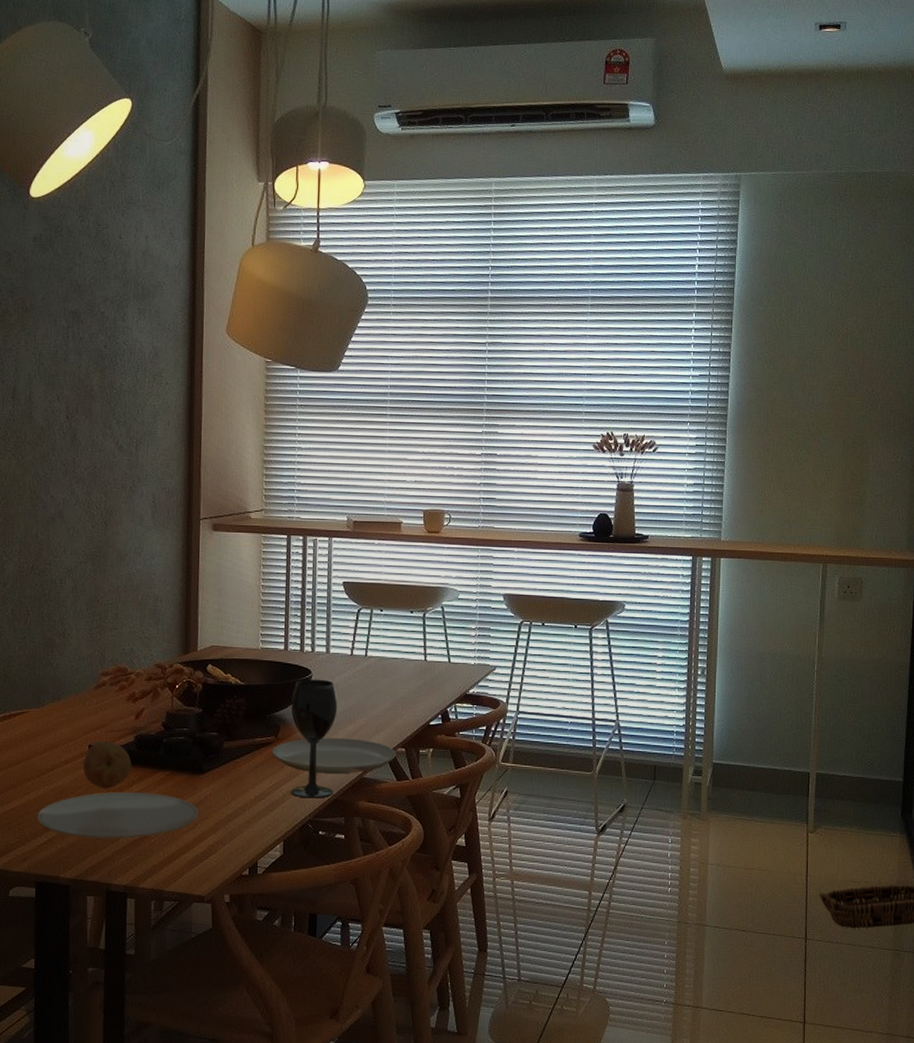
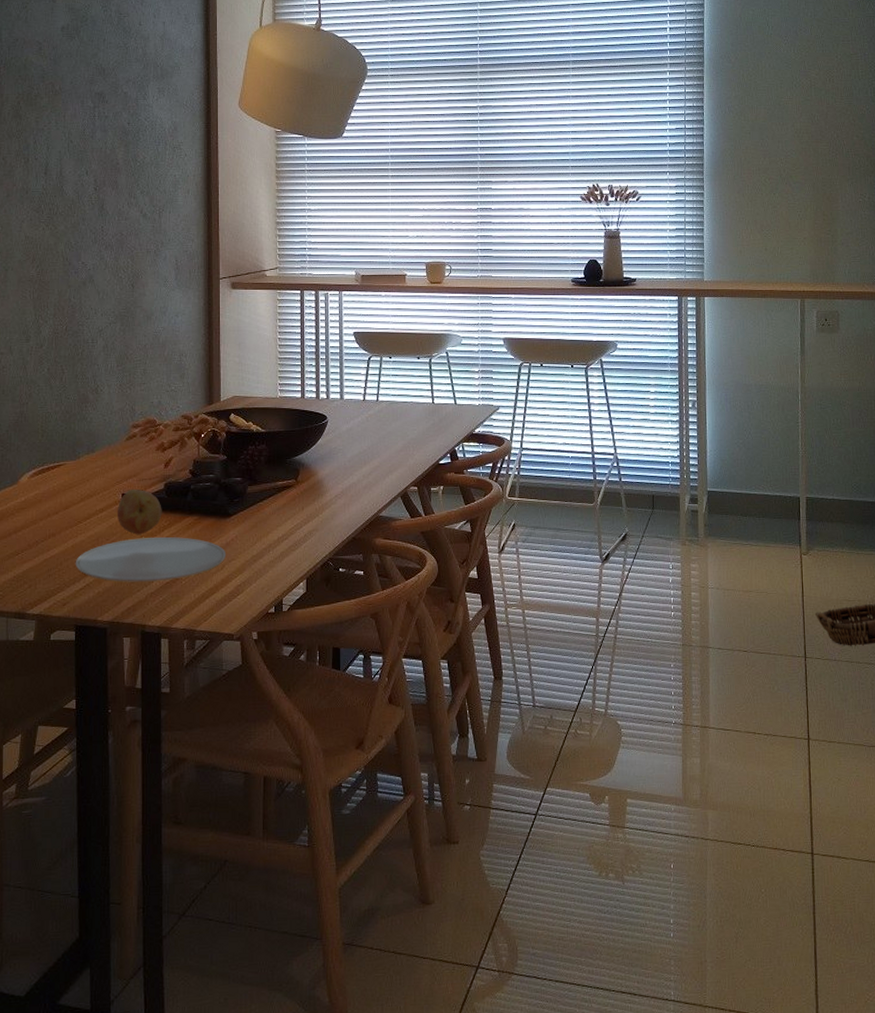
plate: present [272,738,396,774] -> none [293,479,409,513]
wine glass: present [290,679,338,798] -> none [309,424,353,537]

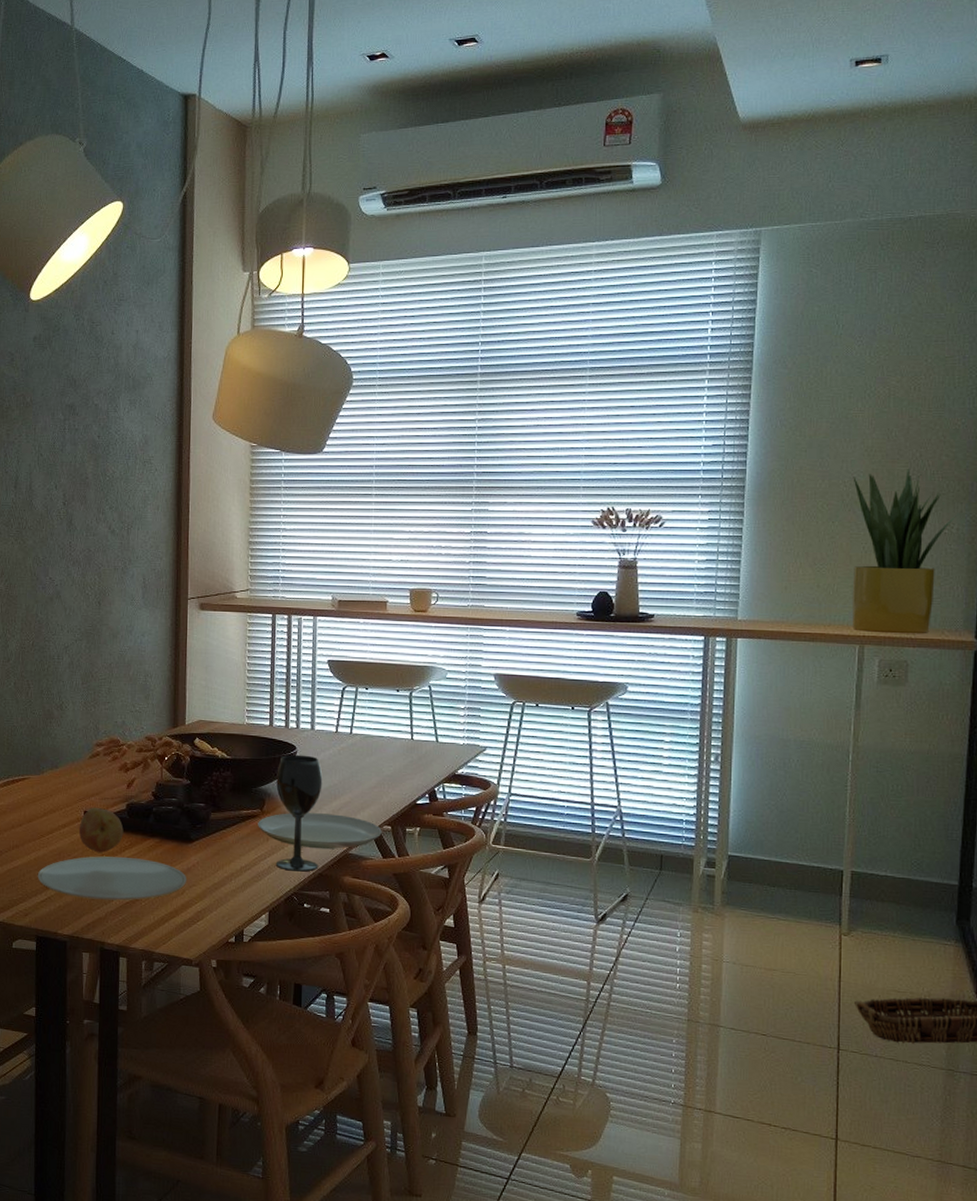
plate: none [293,479,409,513] -> present [258,813,382,849]
wine glass: none [309,424,353,537] -> present [275,754,323,872]
planter: none [787,148,867,288] -> present [851,469,957,634]

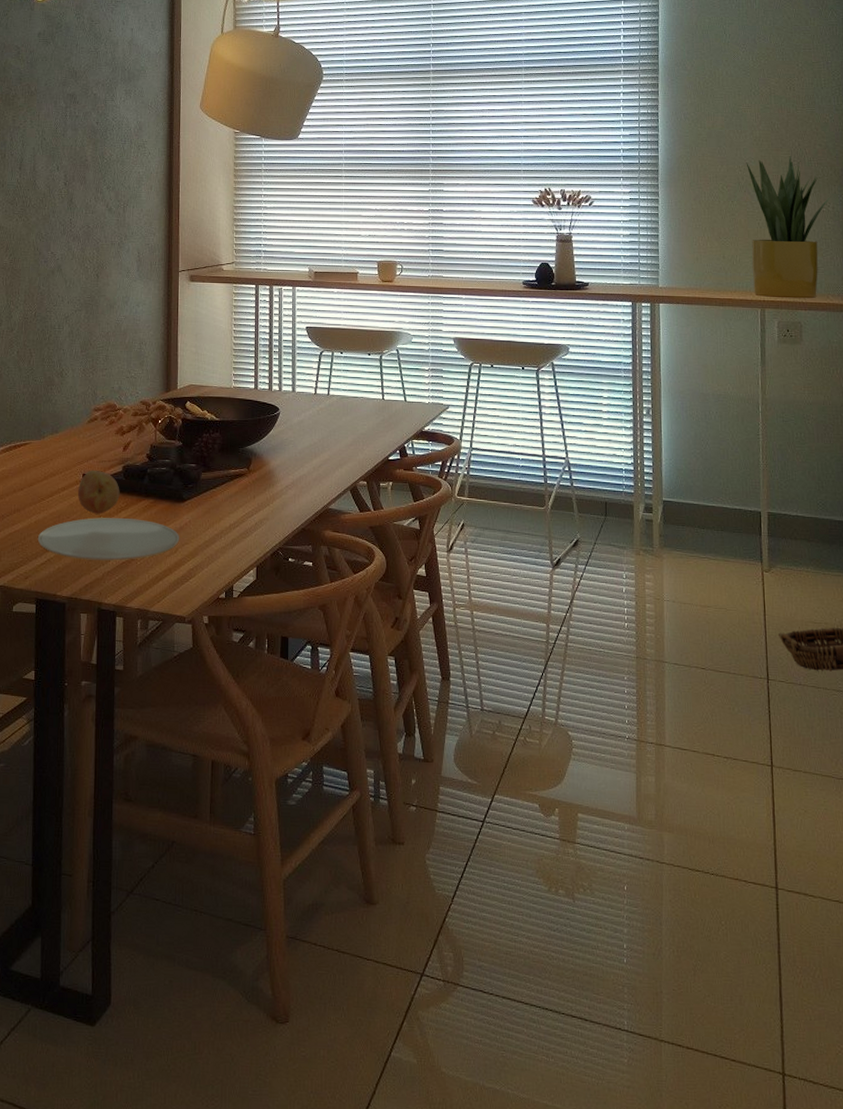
plate: present [258,813,382,849] -> none [245,471,358,504]
wine glass: present [275,754,323,872] -> none [261,415,304,527]

